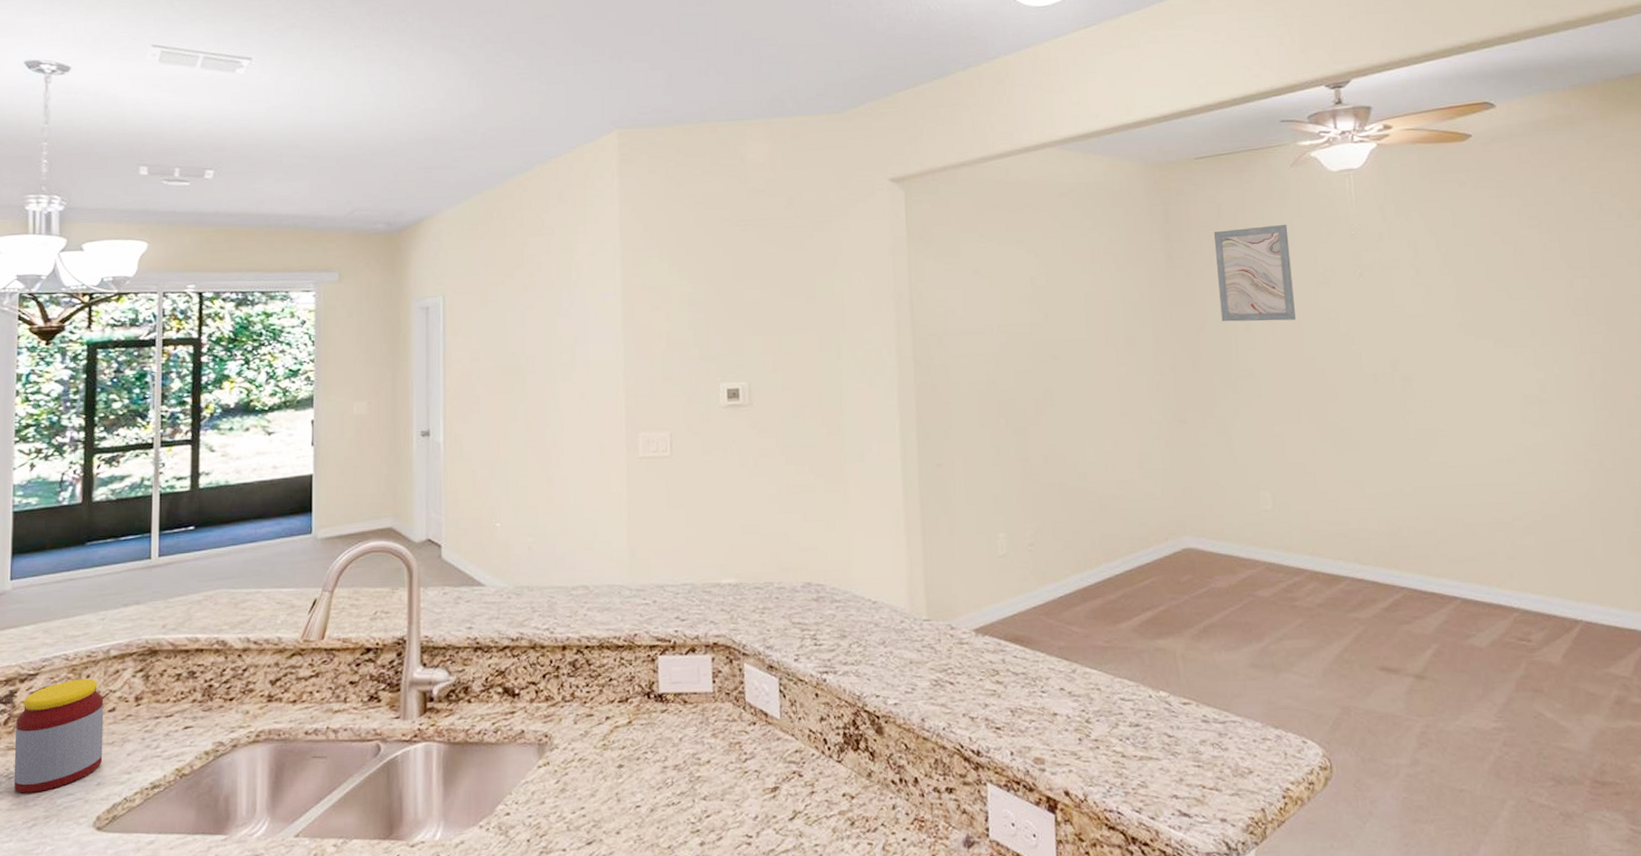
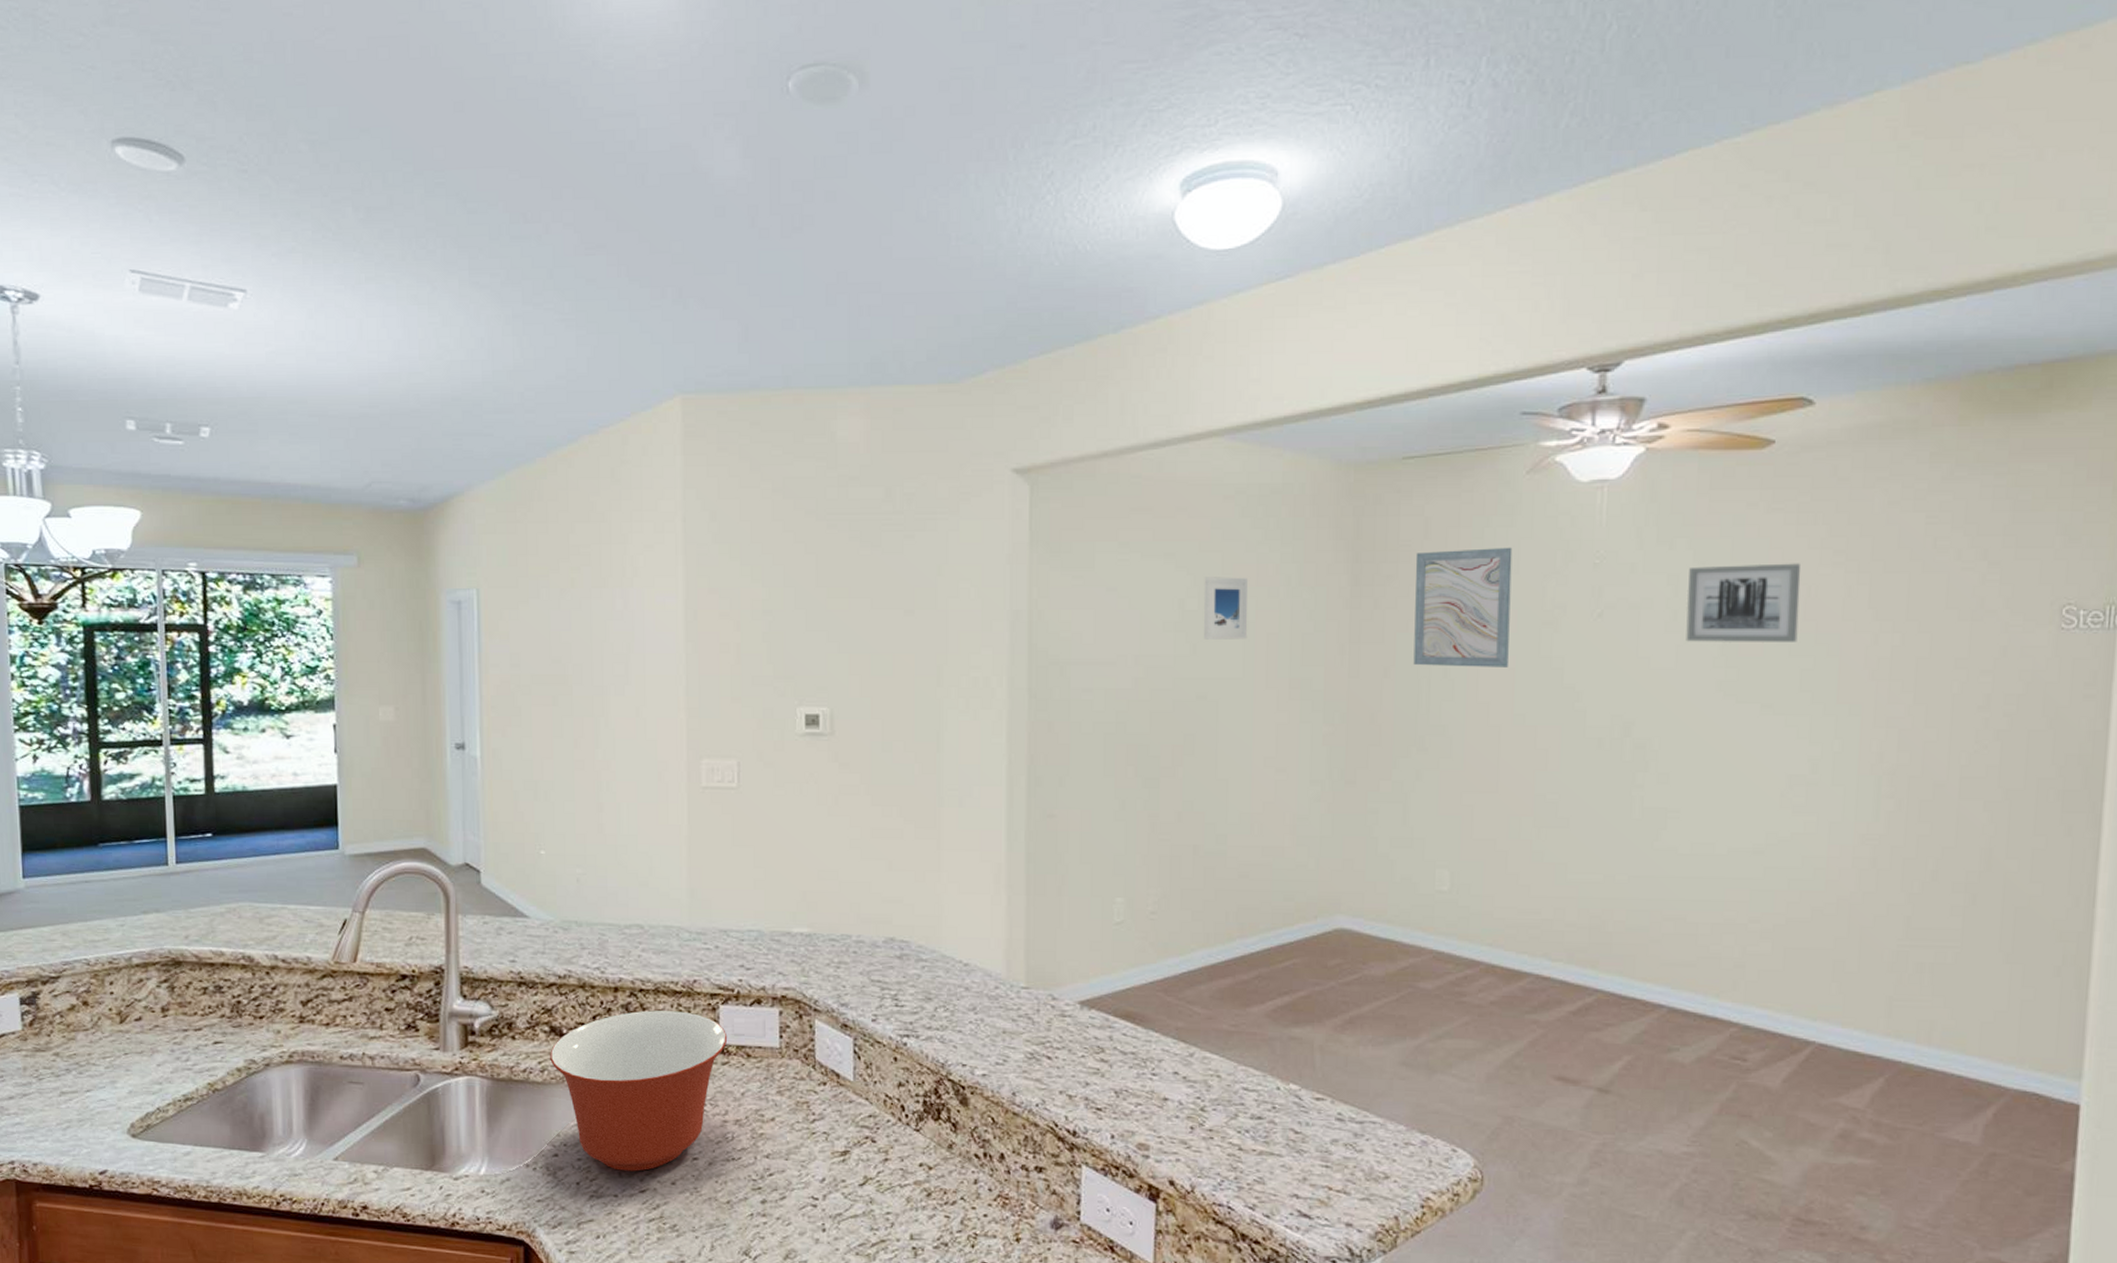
jar: present [13,678,104,793] -> none [41,985,133,1096]
mixing bowl: none [503,664,666,824] -> present [550,1010,728,1172]
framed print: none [1049,257,1088,309] -> present [1203,577,1248,639]
wall art: none [1423,227,1513,292] -> present [1686,563,1801,642]

